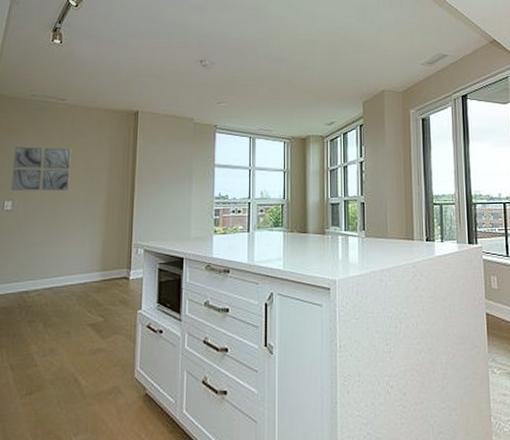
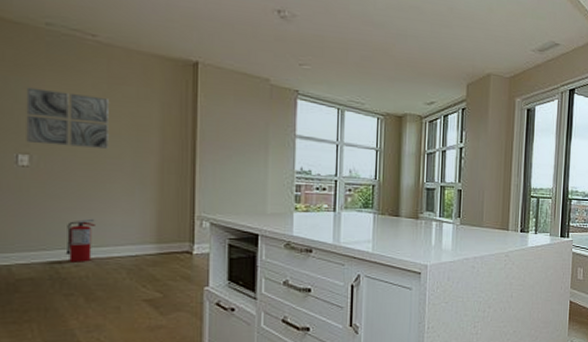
fire extinguisher: none [32,251,56,292] -> present [65,218,95,262]

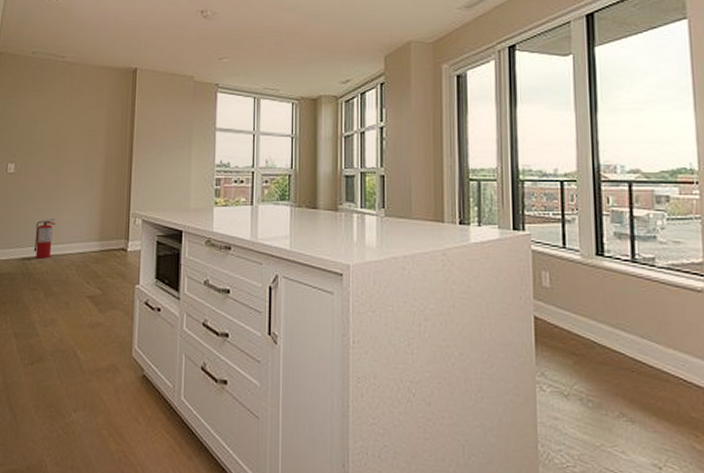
wall art: present [26,87,109,150] -> none [14,106,70,155]

